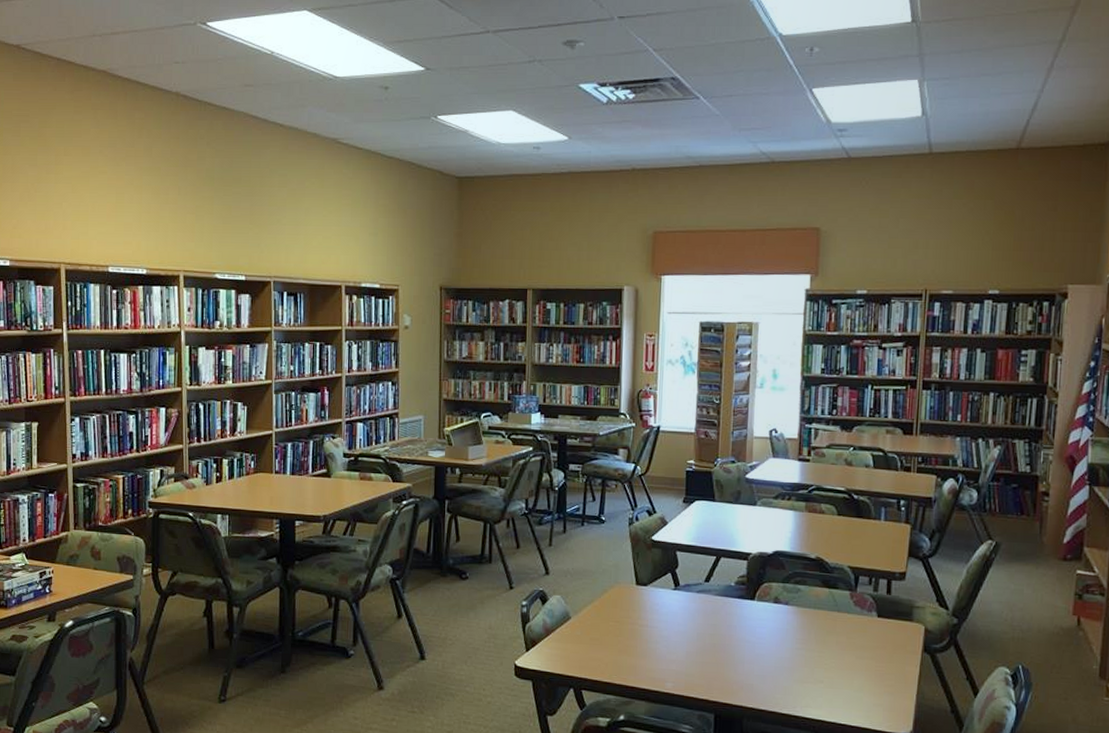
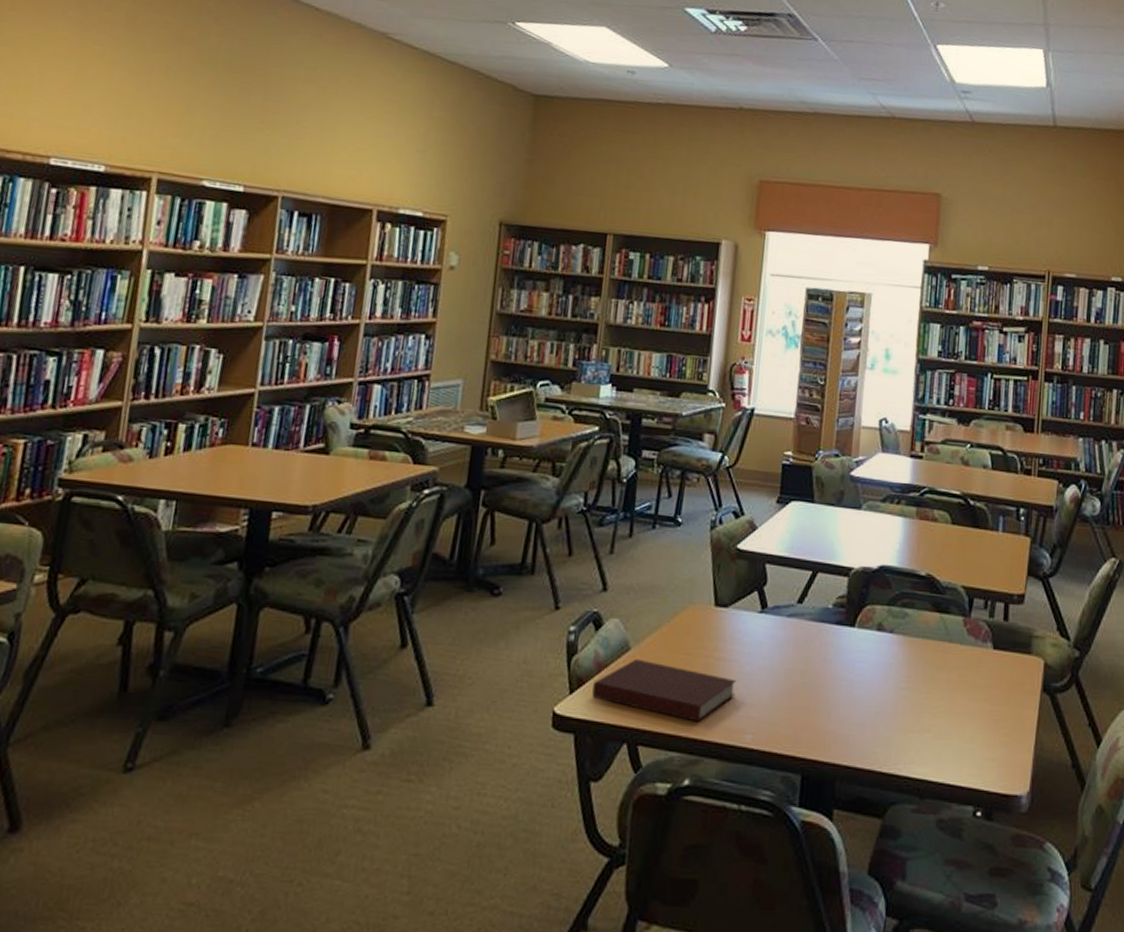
notebook: none [543,625,657,673] -> present [592,658,736,722]

